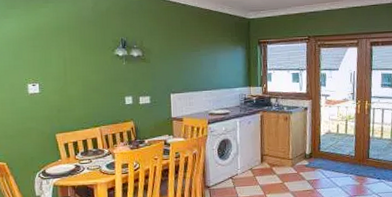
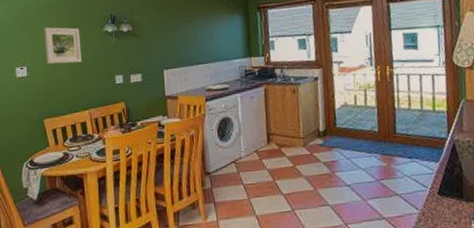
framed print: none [56,47,93,83] -> present [44,27,82,64]

